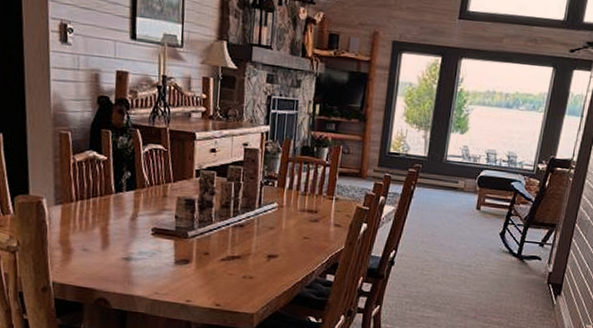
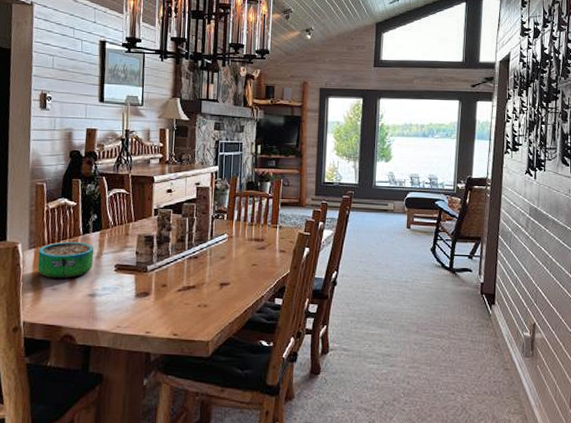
decorative bowl: none [65,199,129,240] -> present [37,241,94,279]

